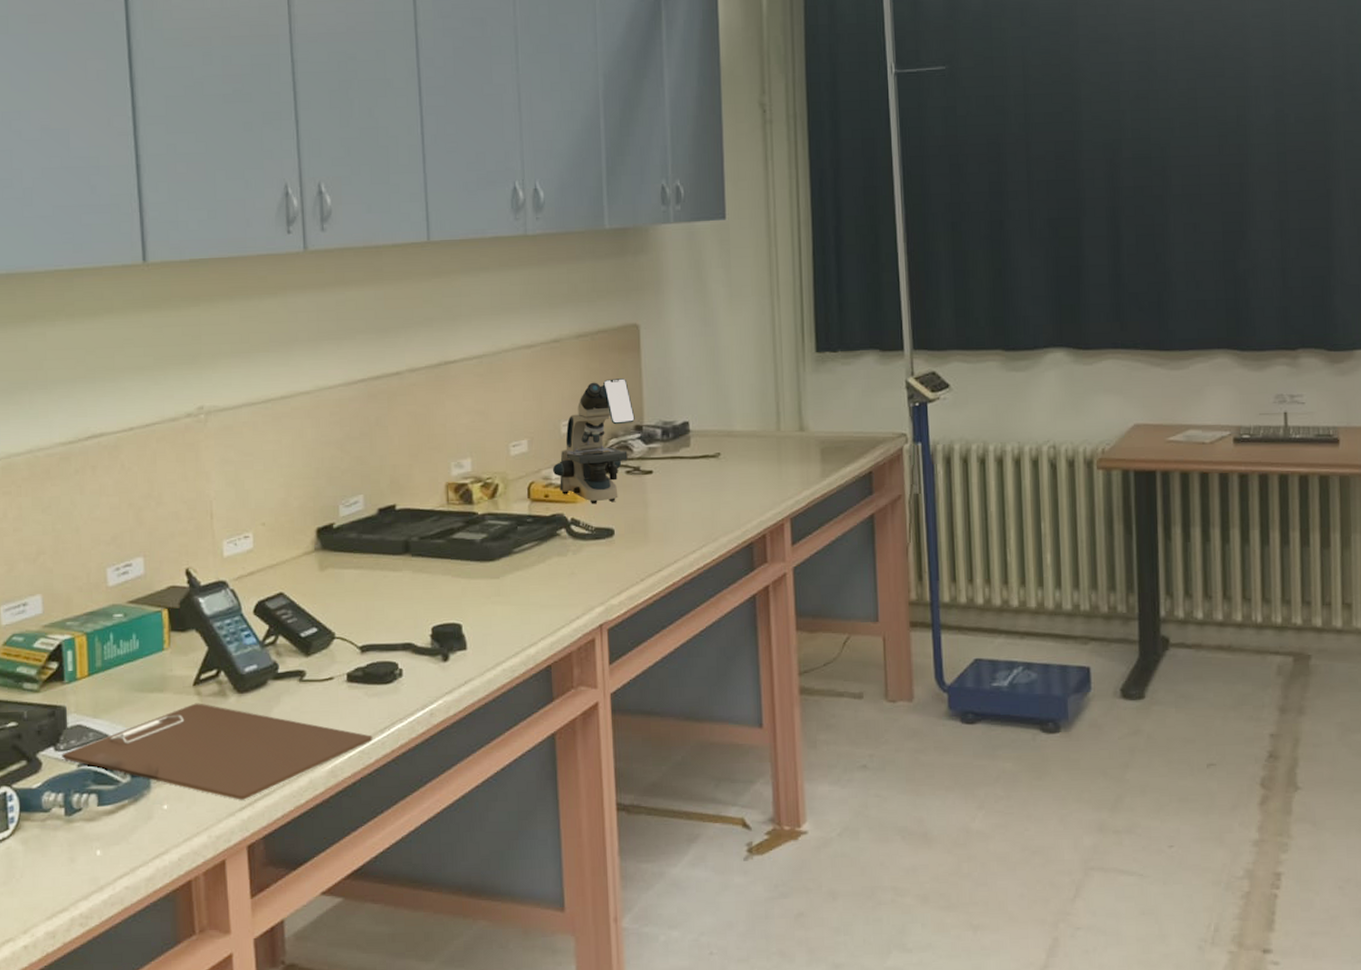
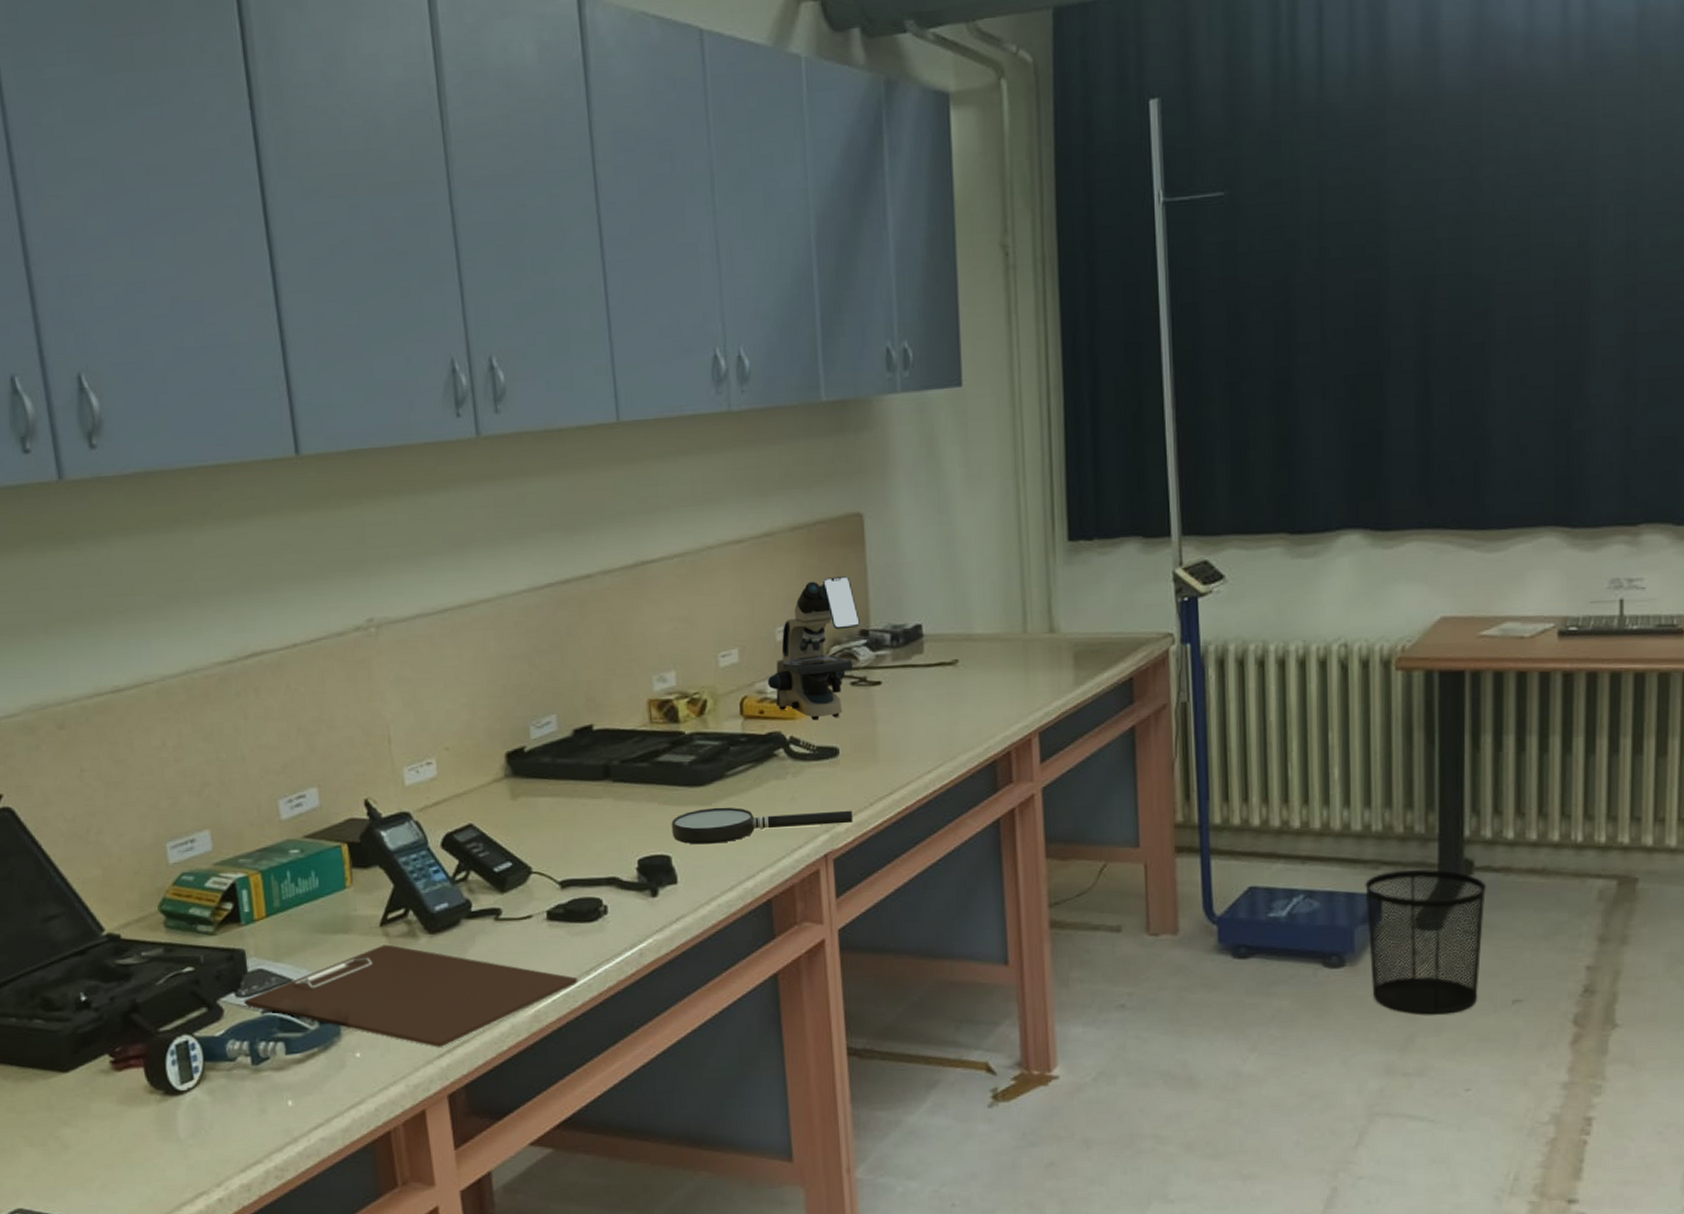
magnifying glass: none [463,580,626,614] -> present [671,807,853,845]
waste bin: none [1076,645,1182,777] -> present [1365,869,1487,1015]

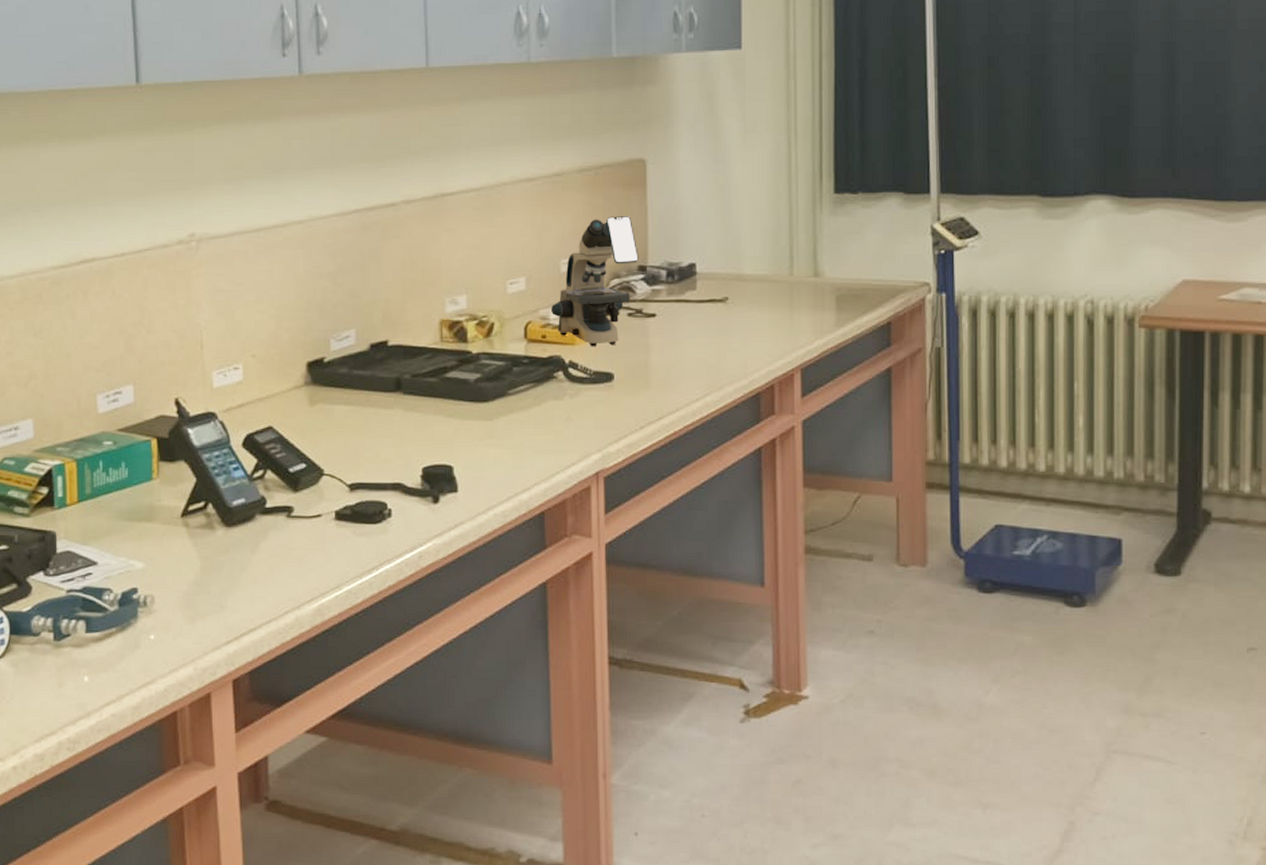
clipboard: present [244,944,578,1047] -> none [51,534,360,634]
magnifying glass: present [671,807,853,845] -> none [455,423,624,457]
waste bin: present [1365,869,1487,1015] -> none [1106,516,1224,658]

